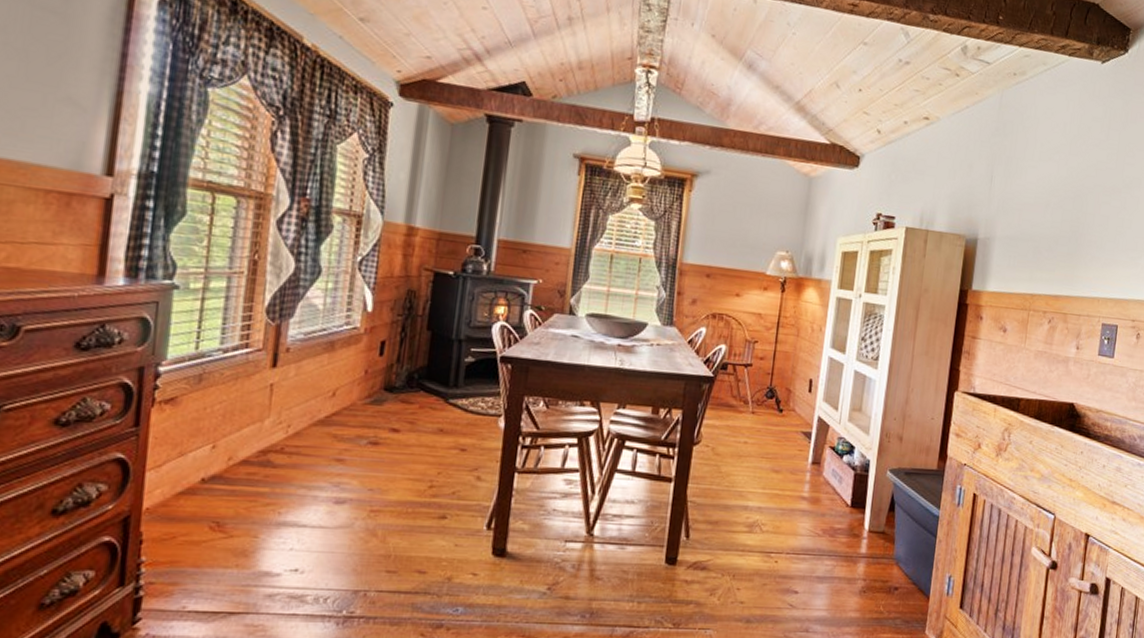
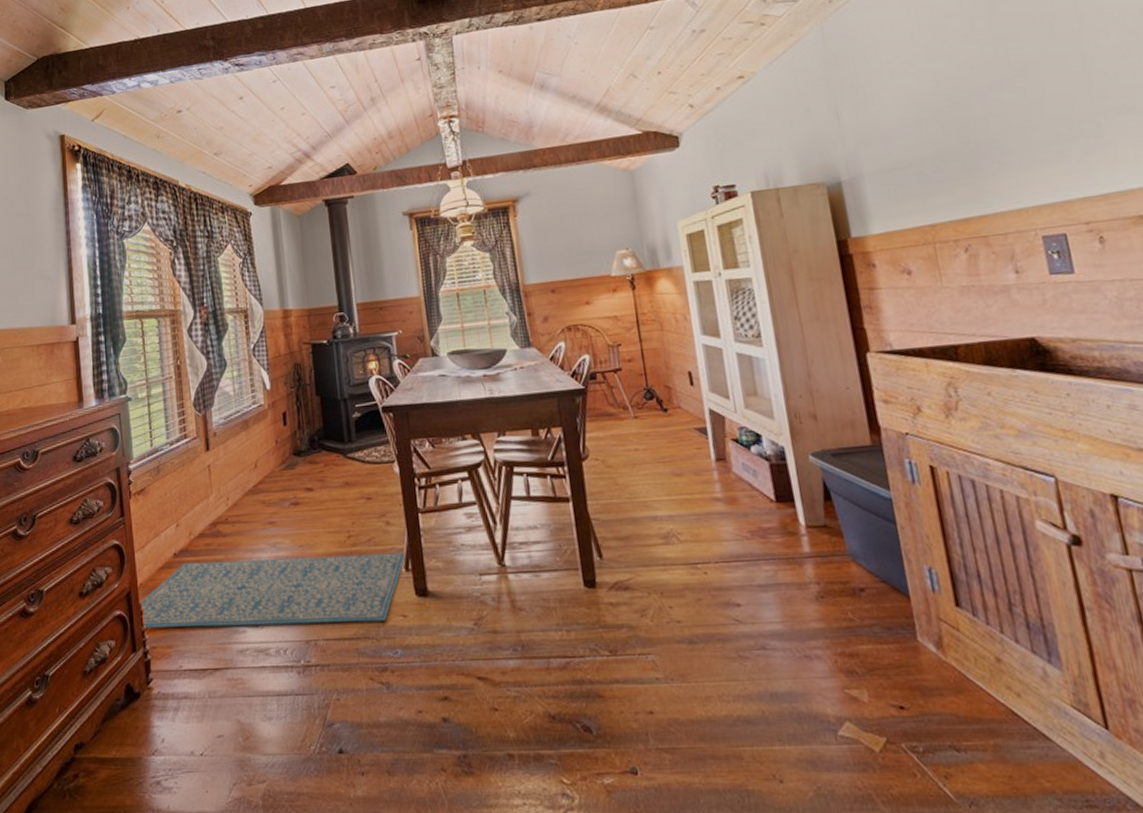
rug: none [138,491,492,577] -> present [139,552,407,629]

